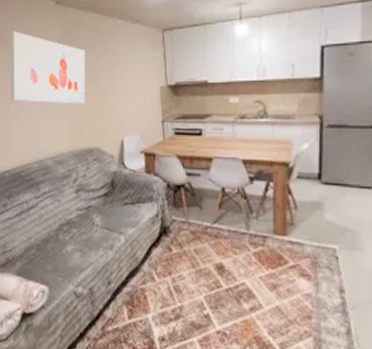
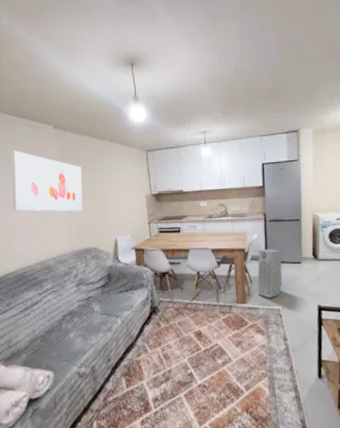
air purifier: none [303,165,342,232] -> present [257,249,283,298]

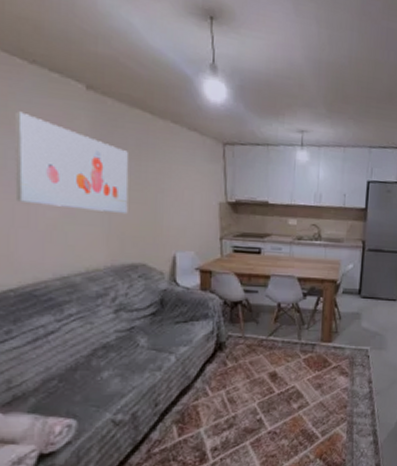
air purifier: present [257,249,283,298] -> none [345,282,376,337]

